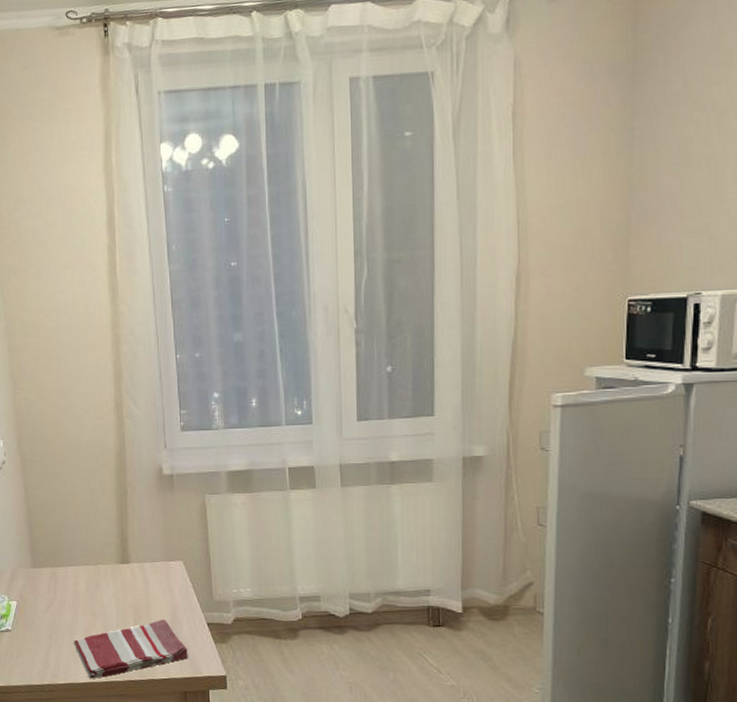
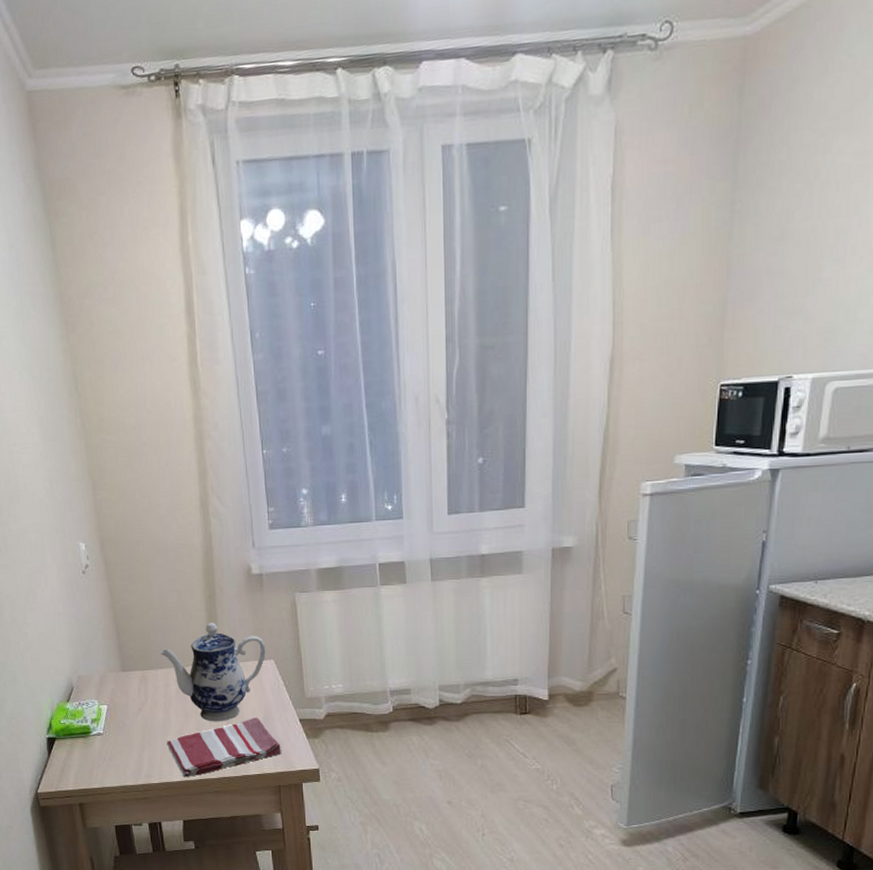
teapot: none [71,522,175,623] -> present [161,623,266,722]

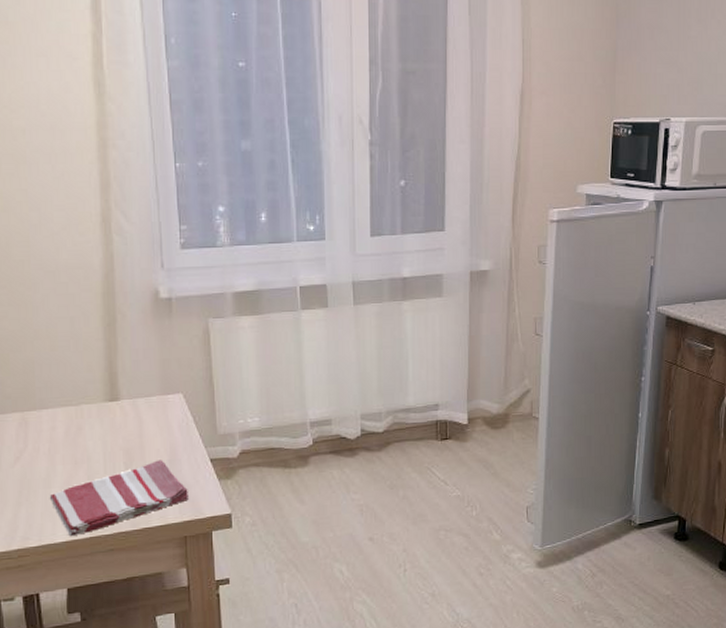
teapot: present [161,623,266,722] -> none [46,353,174,469]

